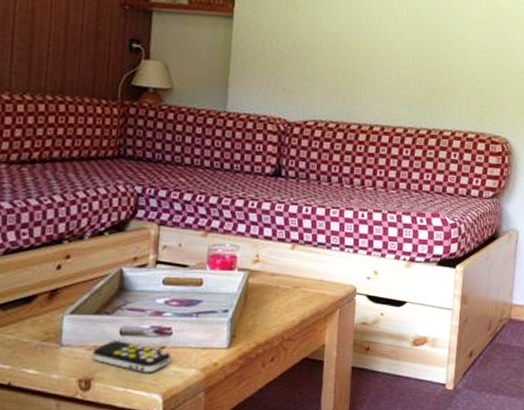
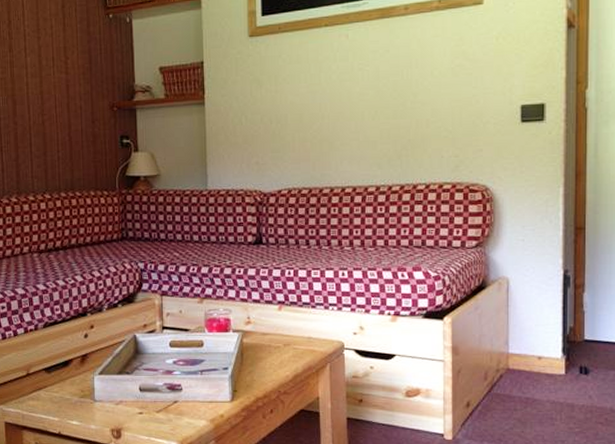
remote control: present [91,341,171,373] -> none [119,396,183,424]

